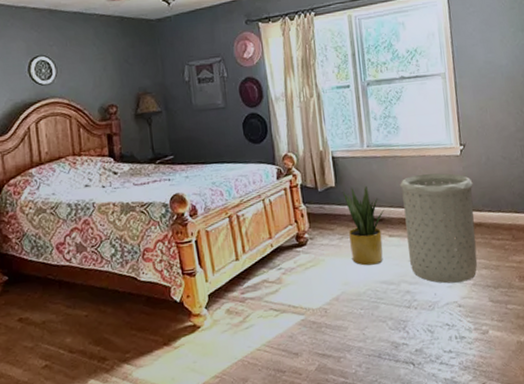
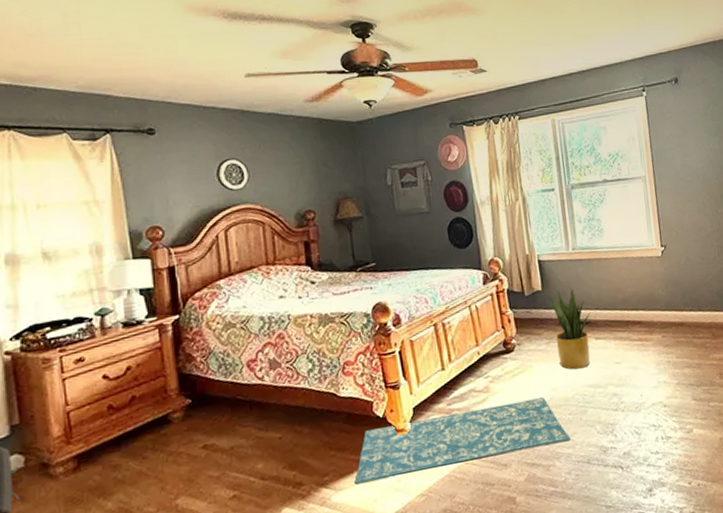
rug: none [153,291,362,362] -> present [354,397,571,484]
laundry basket: present [400,173,478,284] -> none [605,274,681,384]

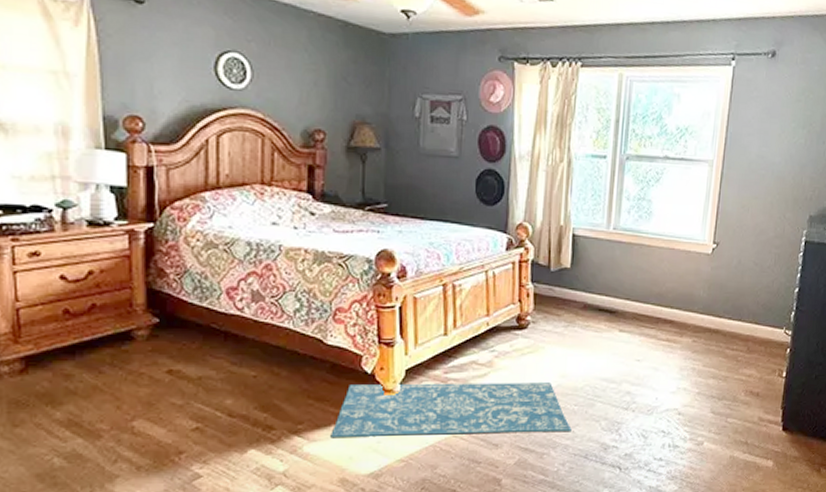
planter: present [550,288,591,370] -> none [574,271,620,360]

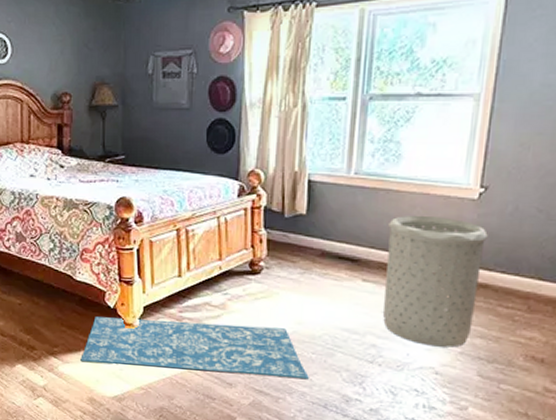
laundry basket: none [635,269,719,389] -> present [382,216,488,348]

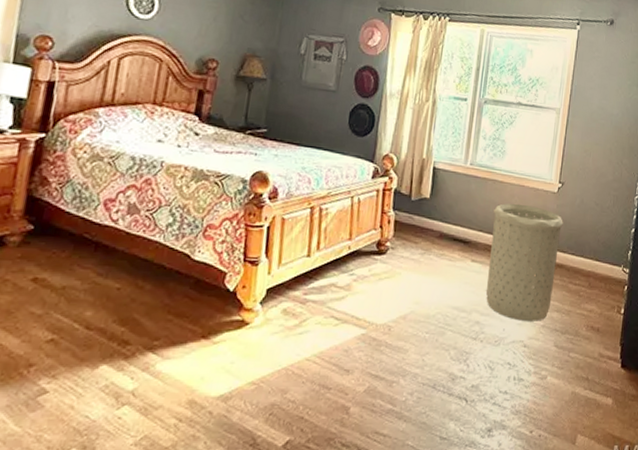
rug: present [80,316,309,379] -> none [185,302,422,359]

